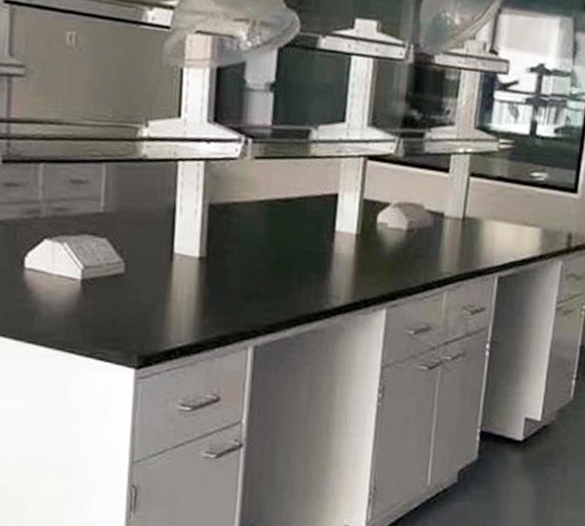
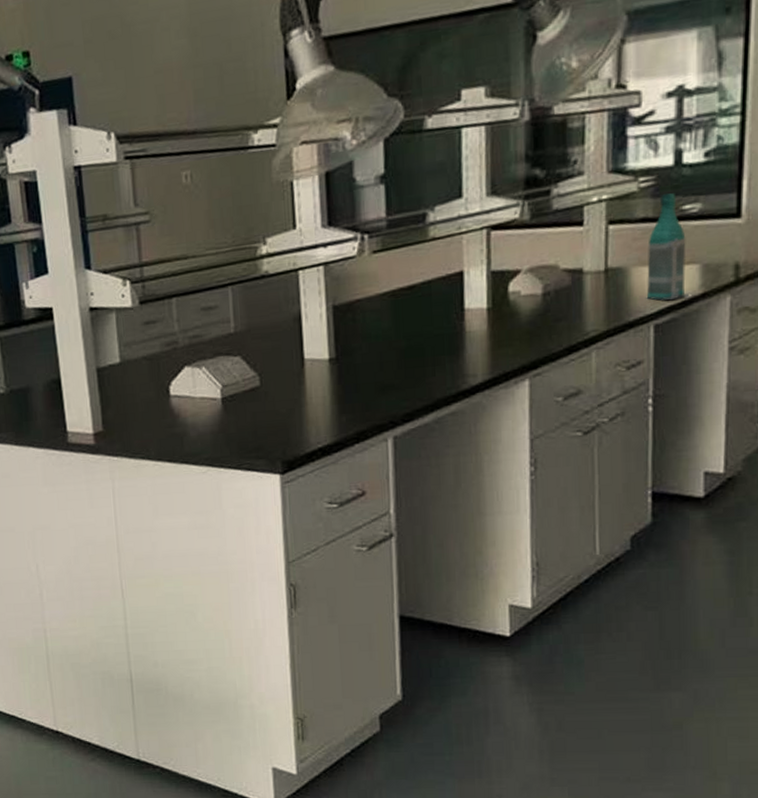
bottle: none [494,159,532,256] -> present [646,193,689,301]

